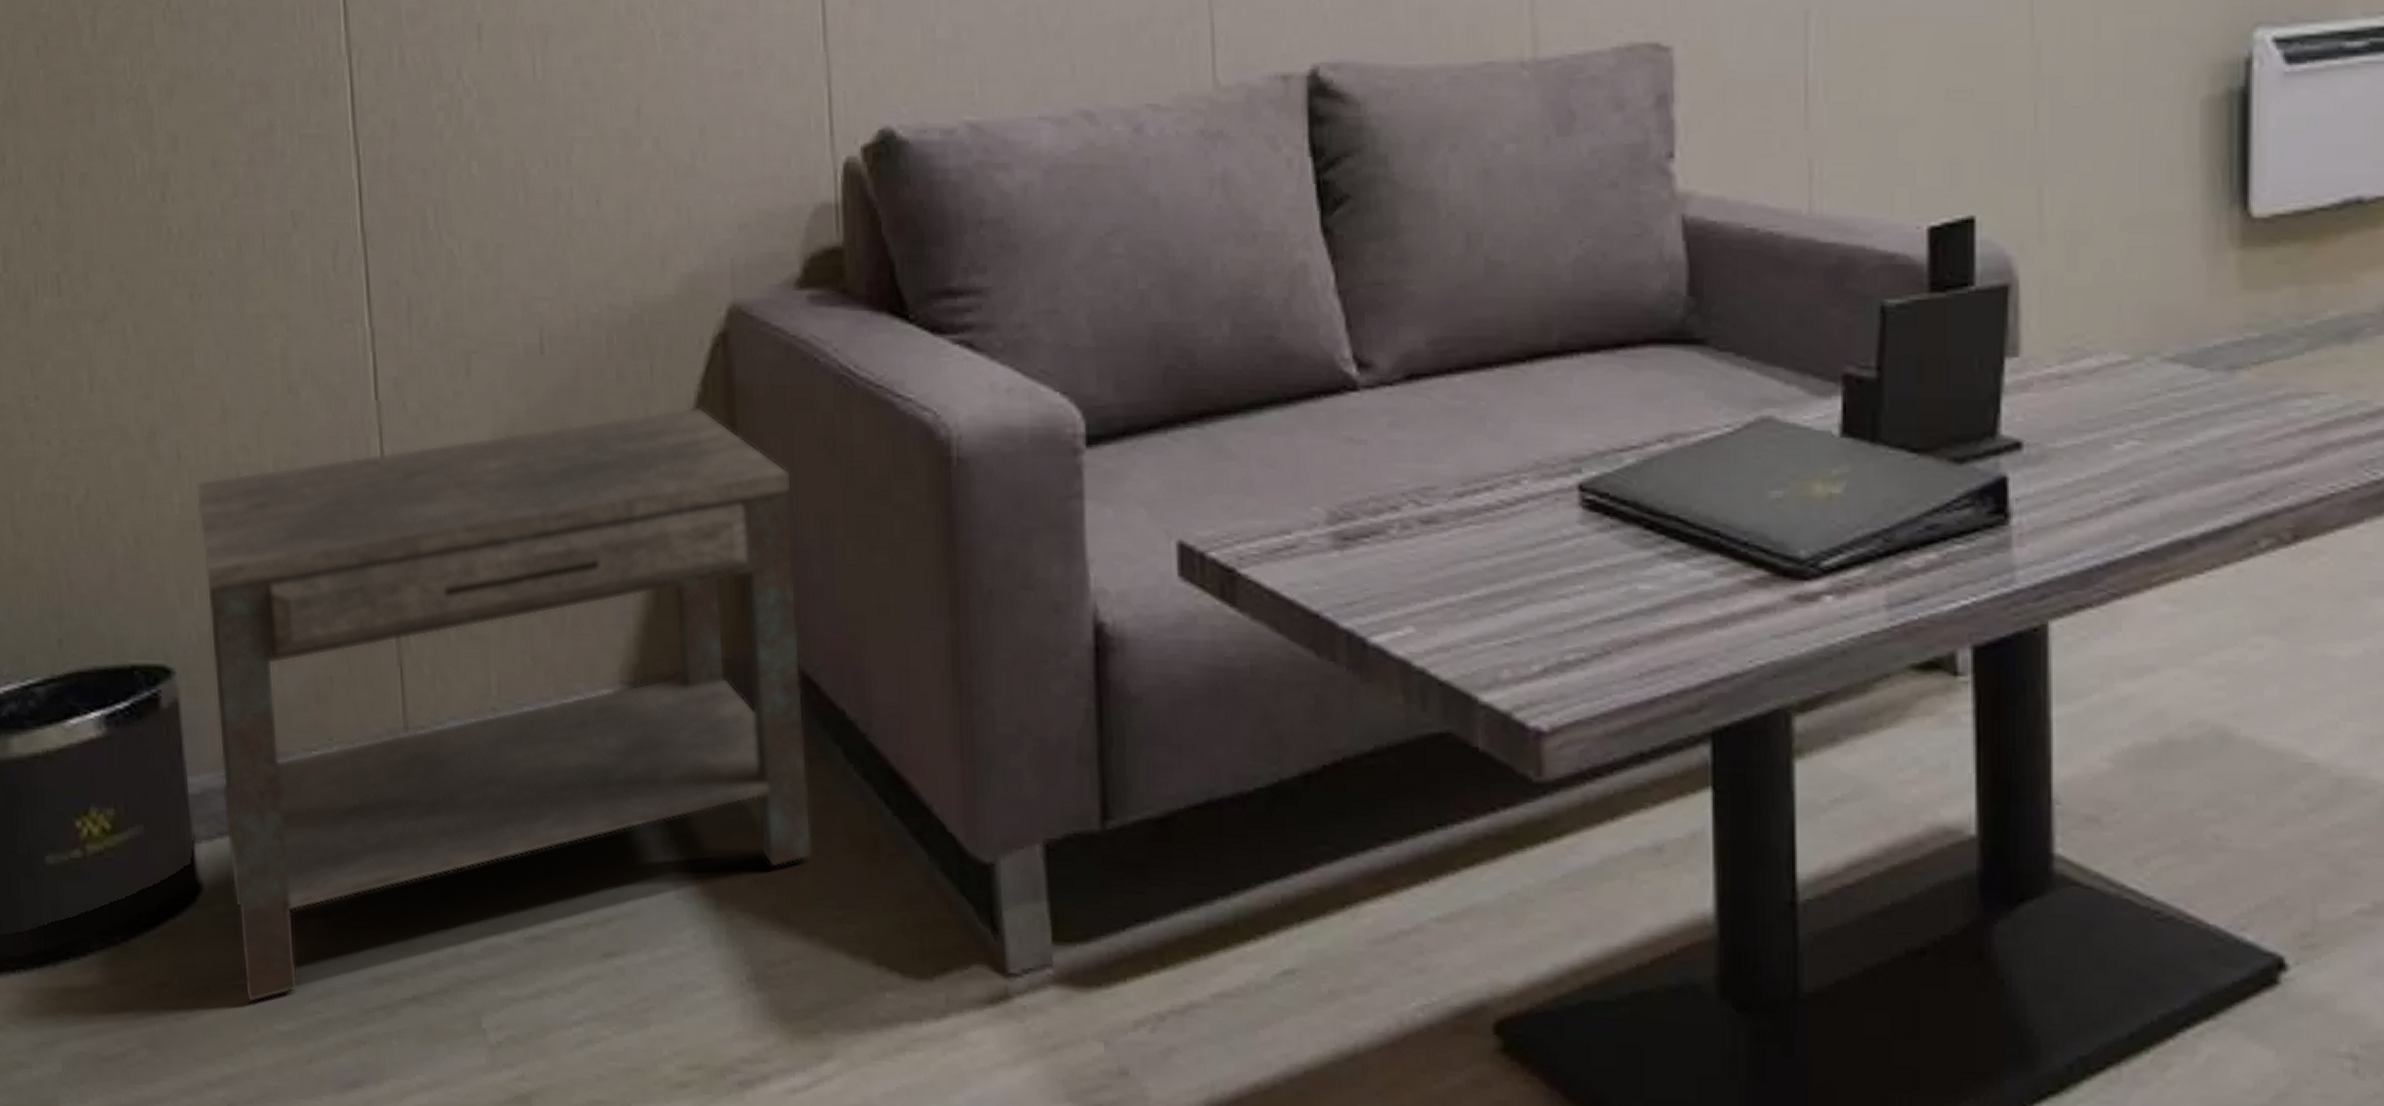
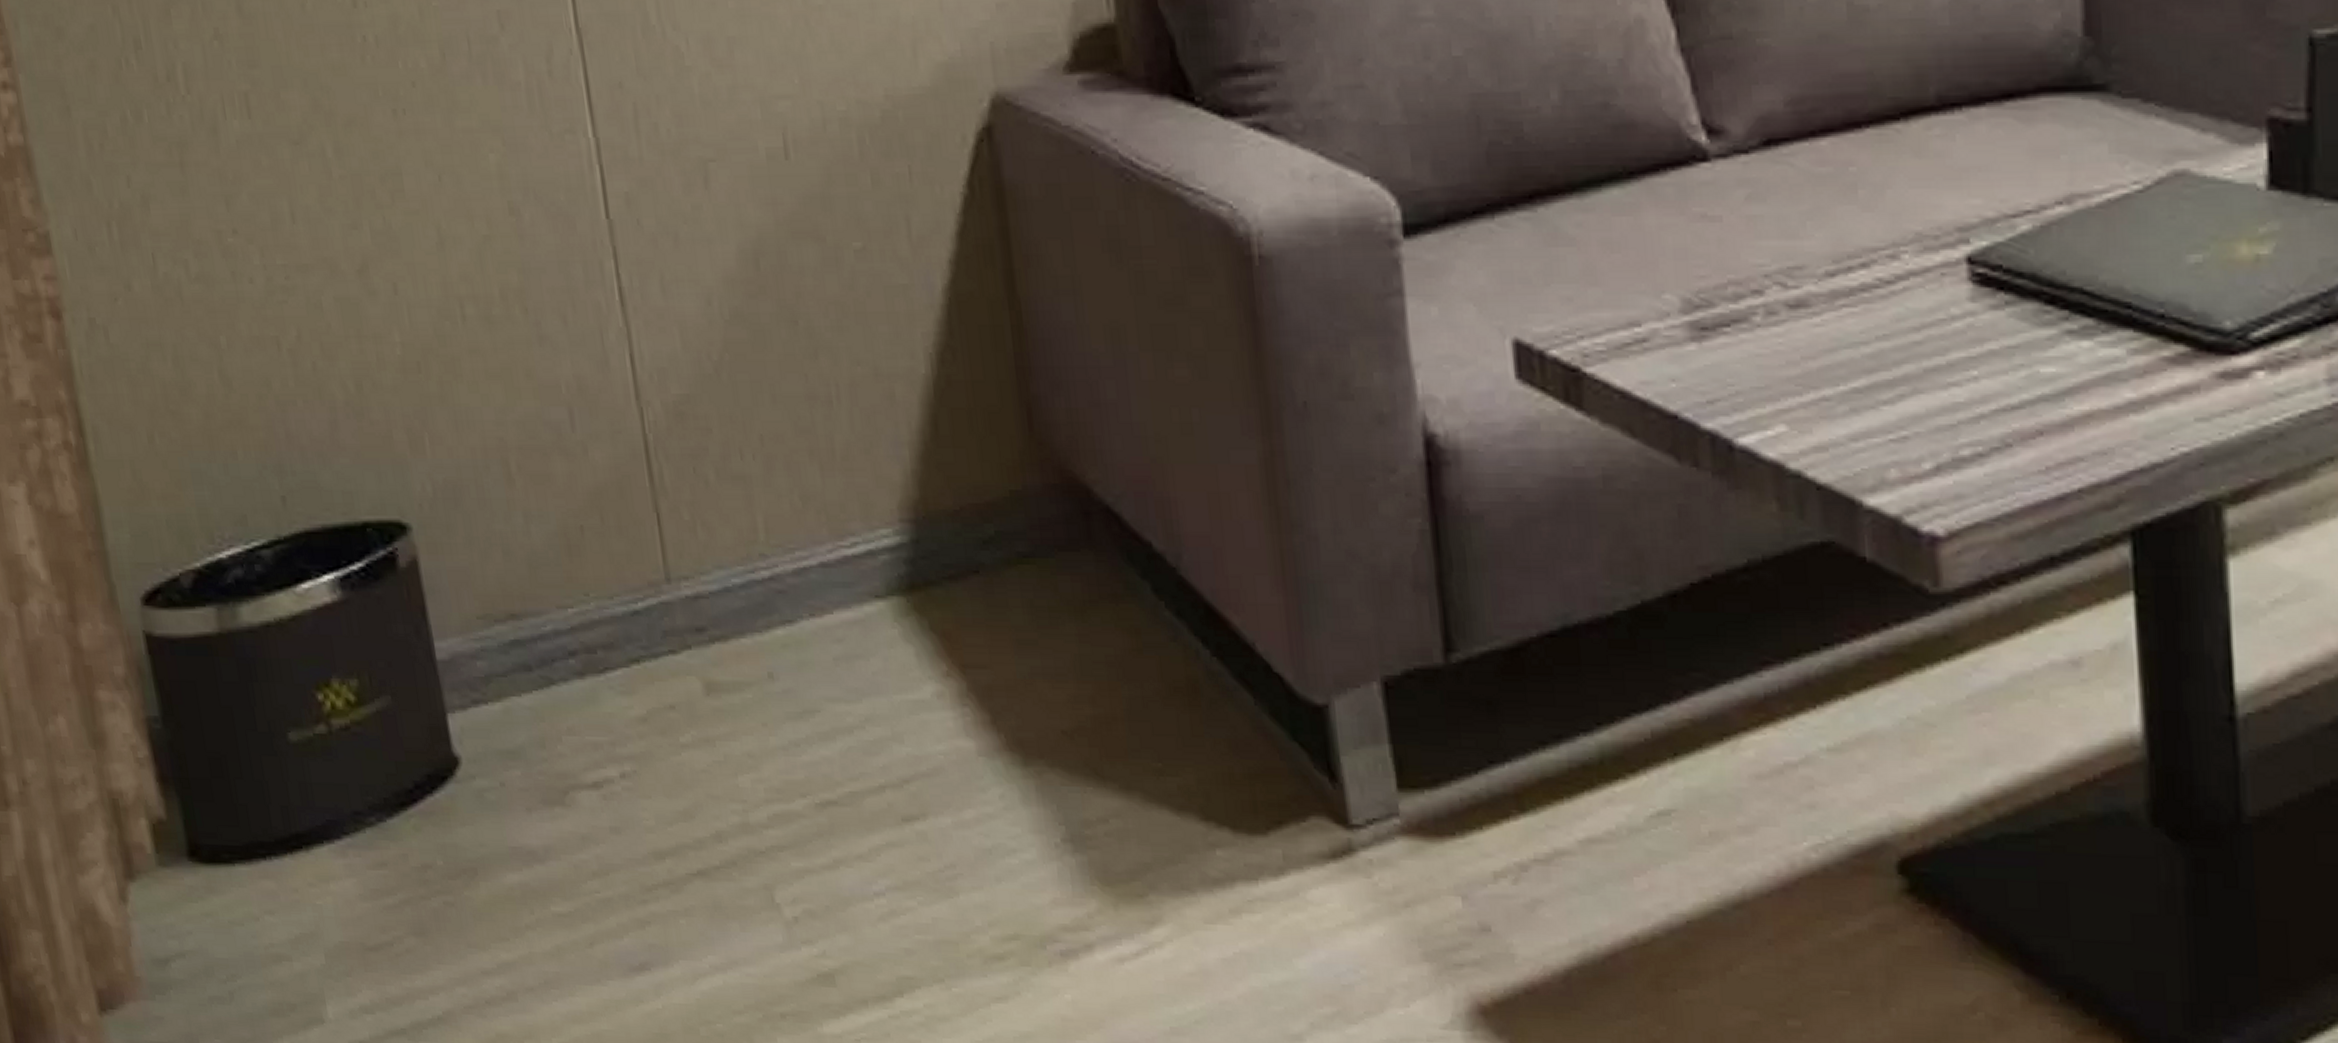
side table: present [195,407,813,1003] -> none [416,211,1126,884]

